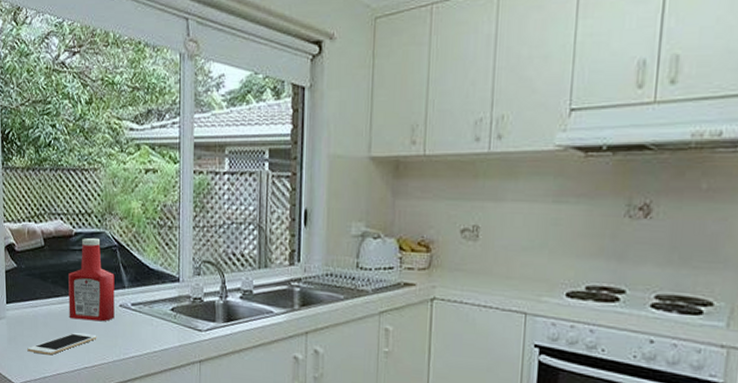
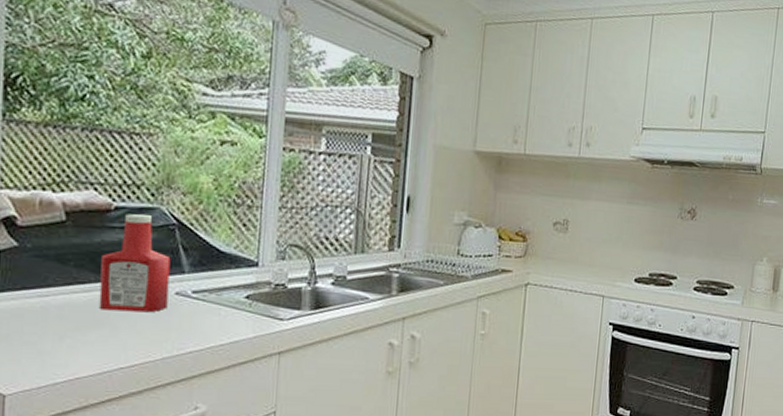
cell phone: present [27,332,97,355] -> none [28,326,140,356]

